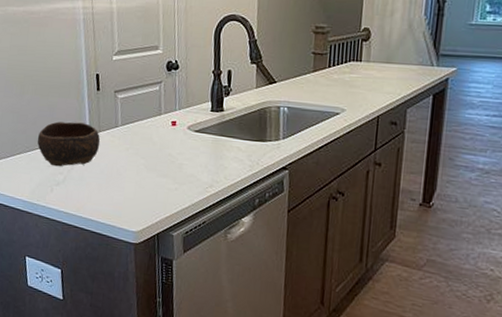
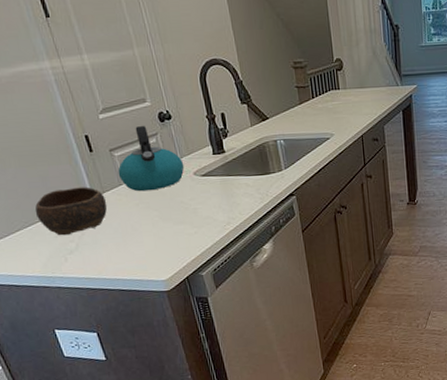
kettle: none [117,71,181,138] -> present [117,125,185,192]

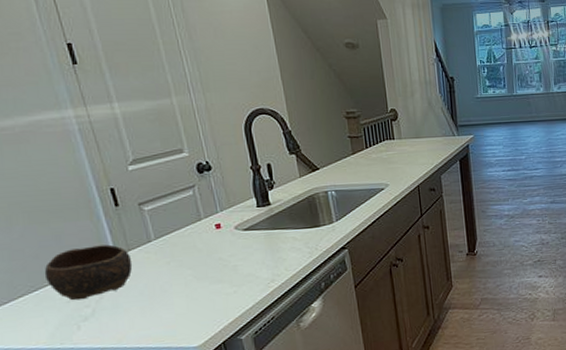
kettle: present [117,125,185,192] -> none [147,176,225,249]

